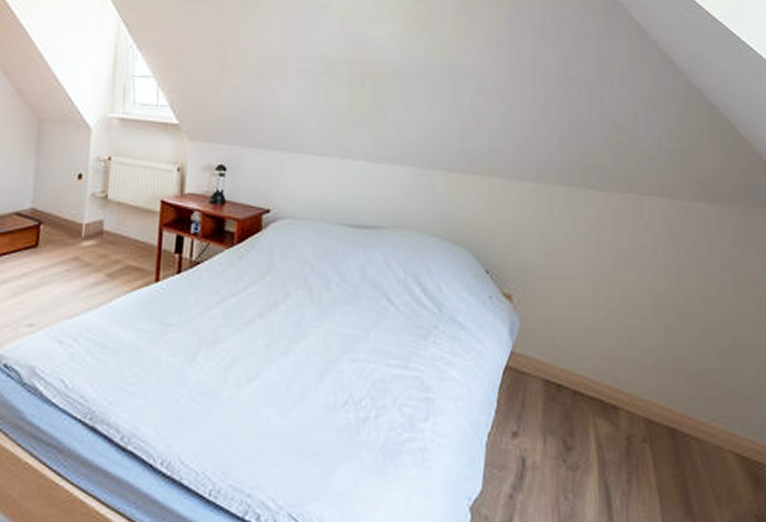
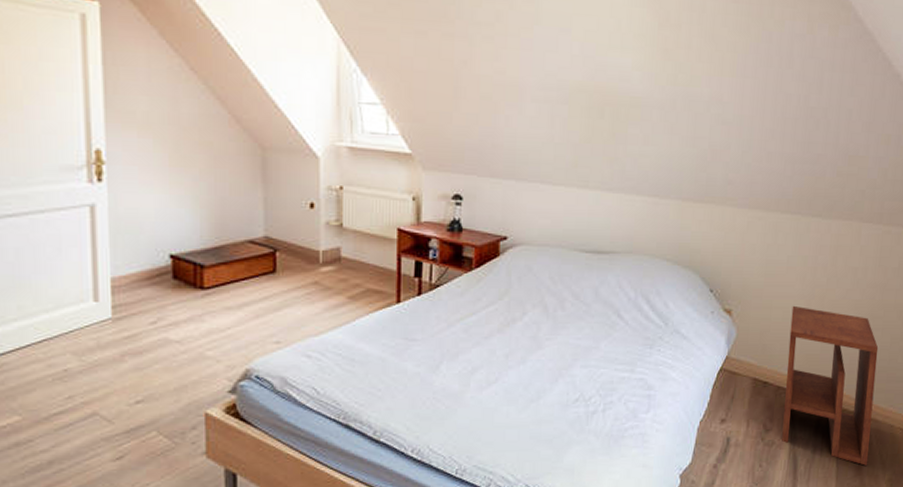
side table: none [579,290,699,502] -> present [782,305,879,466]

